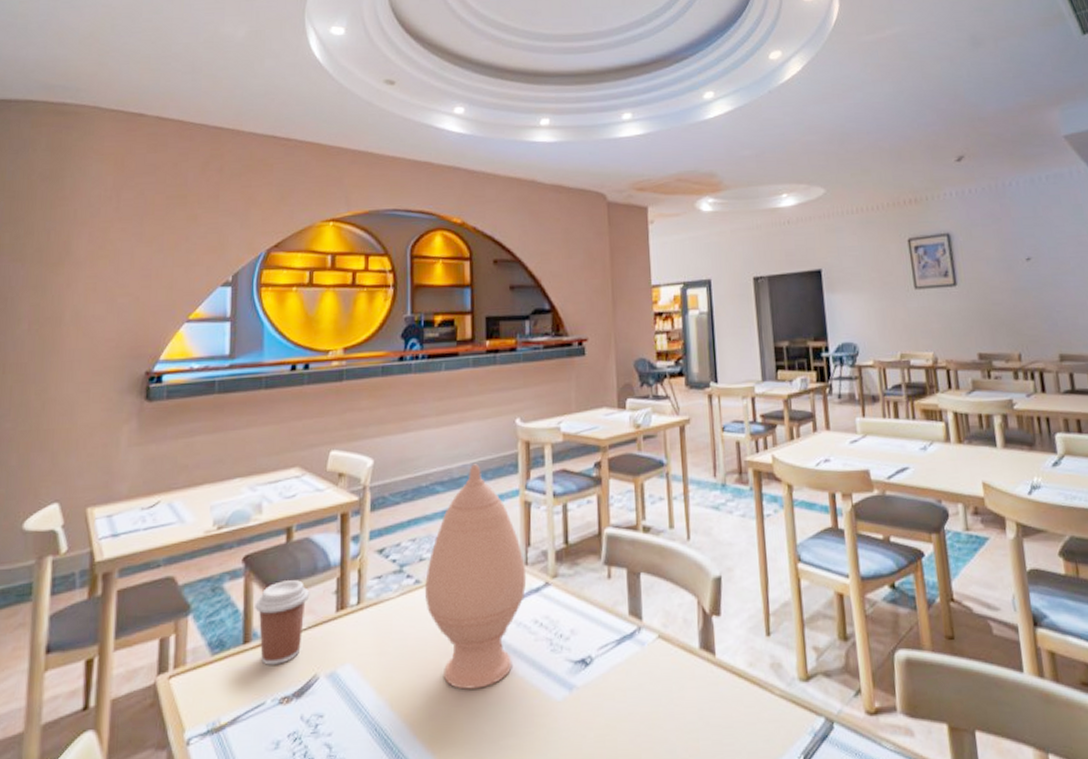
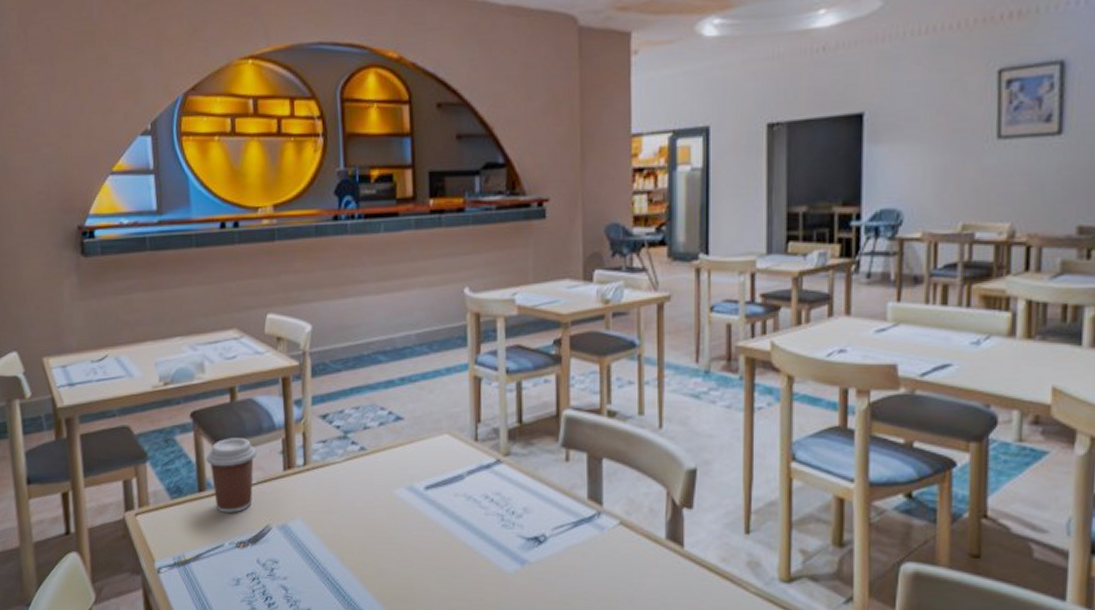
vase: present [424,464,527,690] -> none [369,334,477,554]

